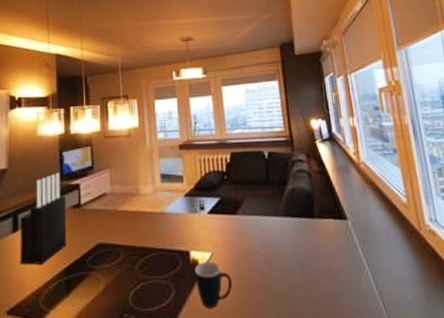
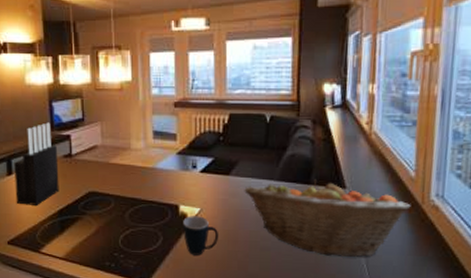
fruit basket: none [252,212,410,295] -> present [244,179,411,257]

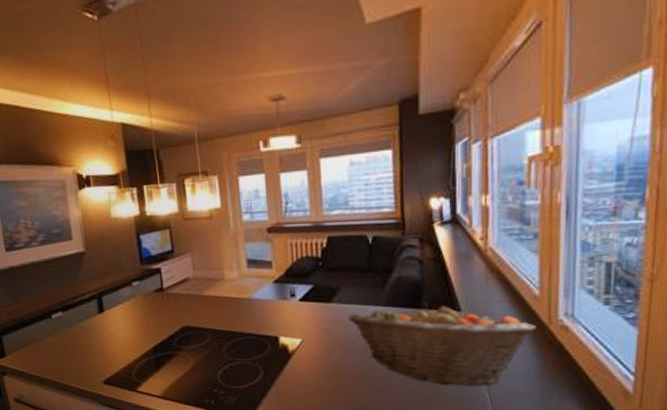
knife block: present [14,122,59,207] -> none [105,256,153,344]
mug: present [183,216,218,255] -> none [284,347,323,389]

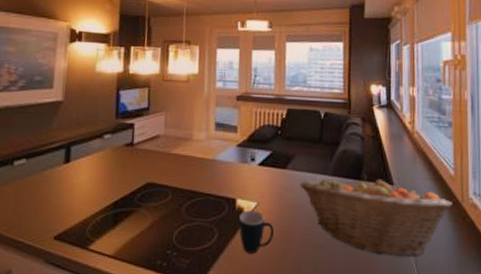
mug: none [284,347,323,389] -> present [239,210,274,254]

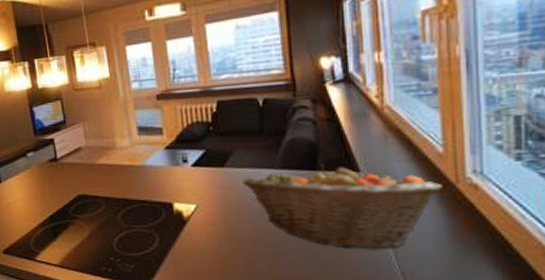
mug: present [239,210,274,254] -> none [179,213,219,256]

